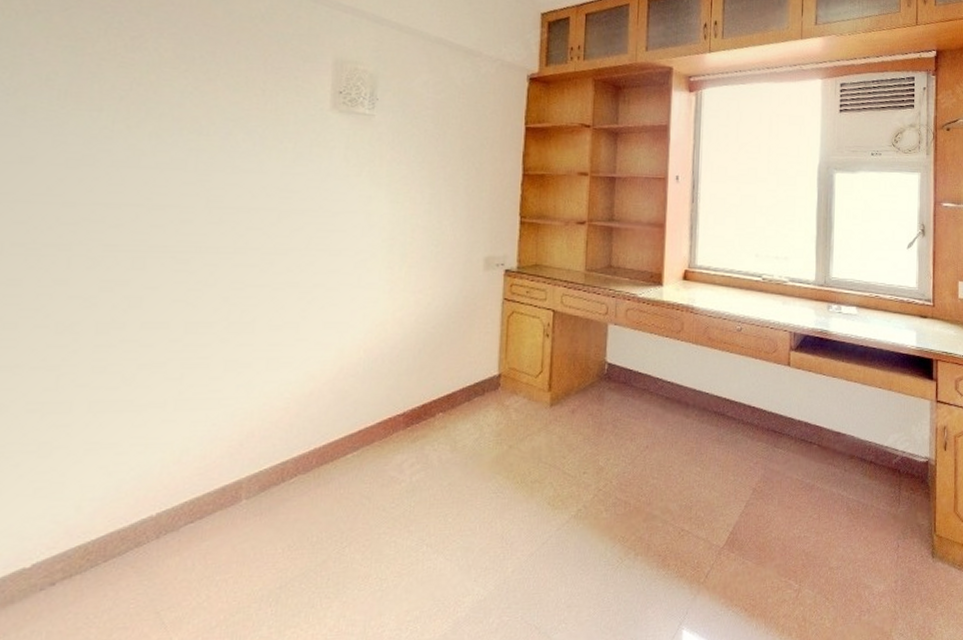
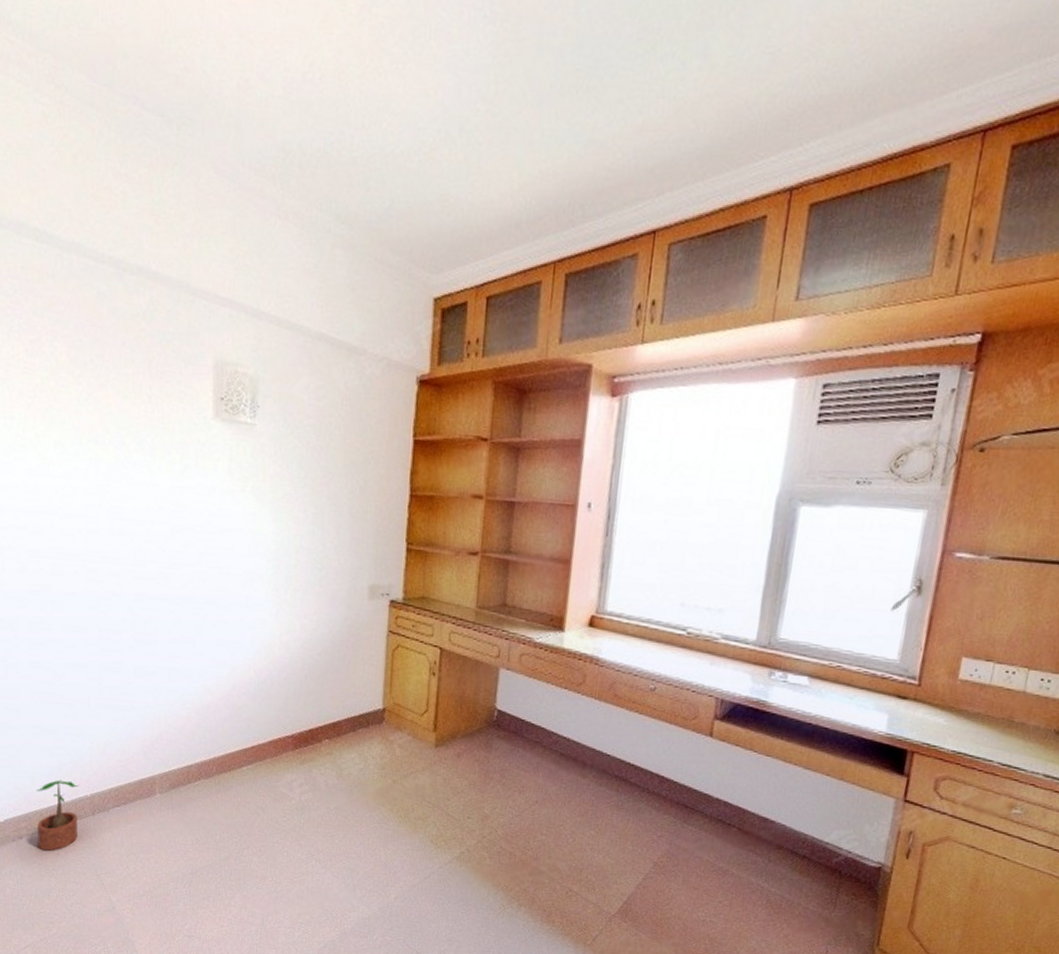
potted plant: none [76,501,141,595] -> present [37,780,78,851]

